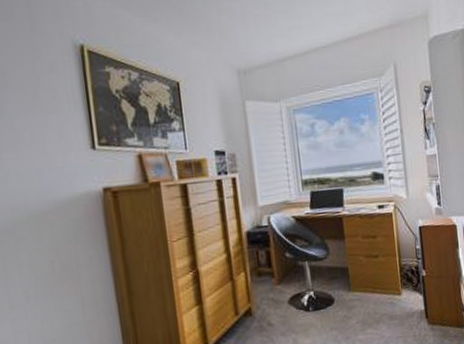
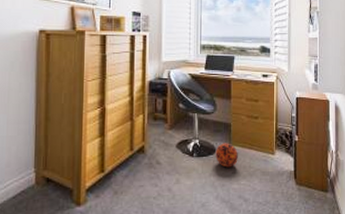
decorative ball: none [334,289,361,318] -> present [215,143,238,168]

